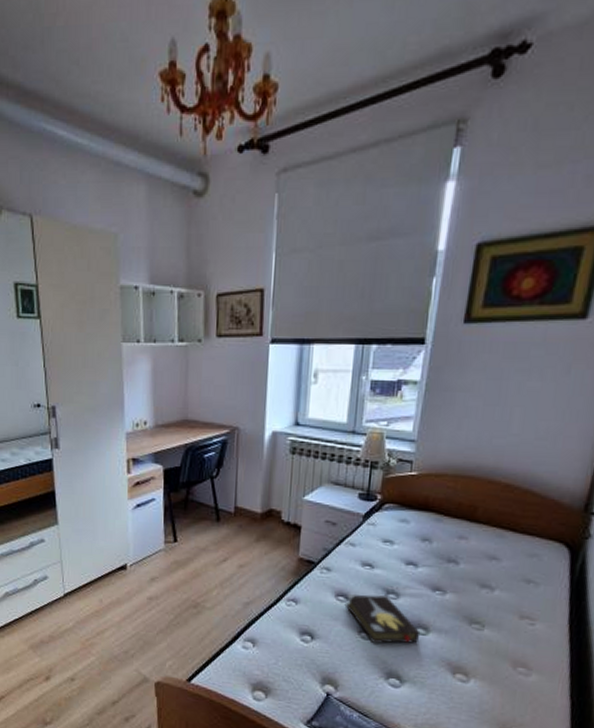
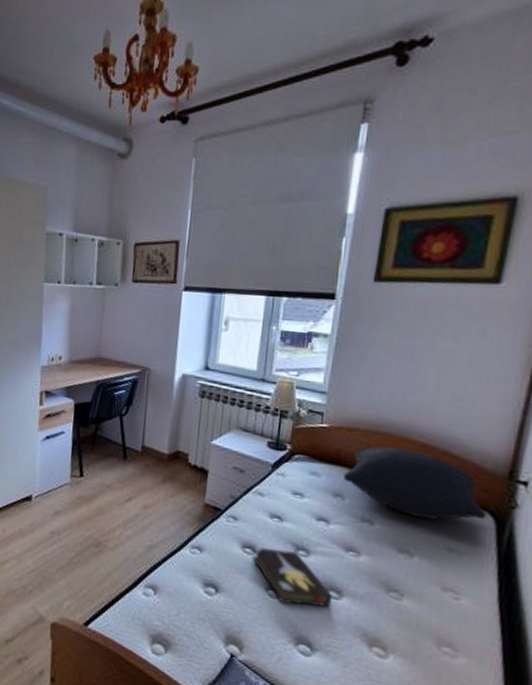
pillow: none [431,490,563,555] -> present [344,446,487,521]

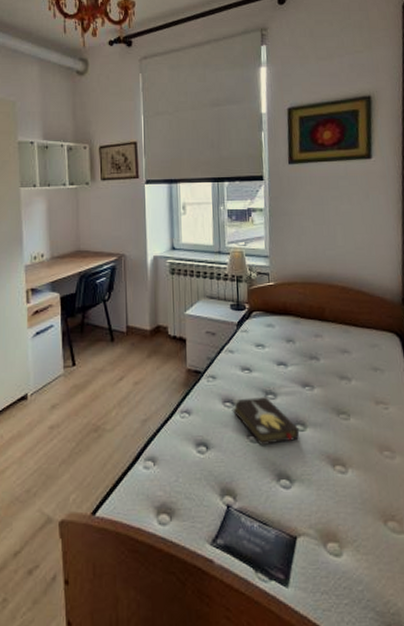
pillow: present [344,446,487,521] -> none [292,293,394,347]

